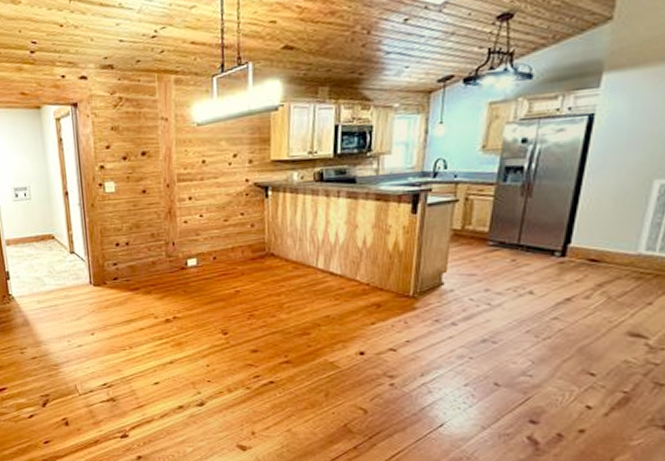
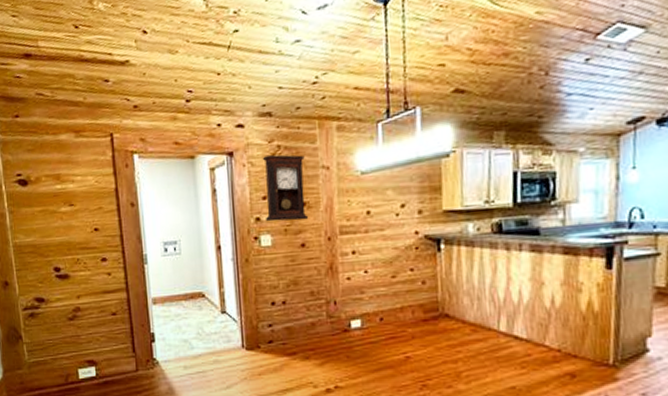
pendulum clock: none [105,105,149,170] -> present [262,154,309,222]

